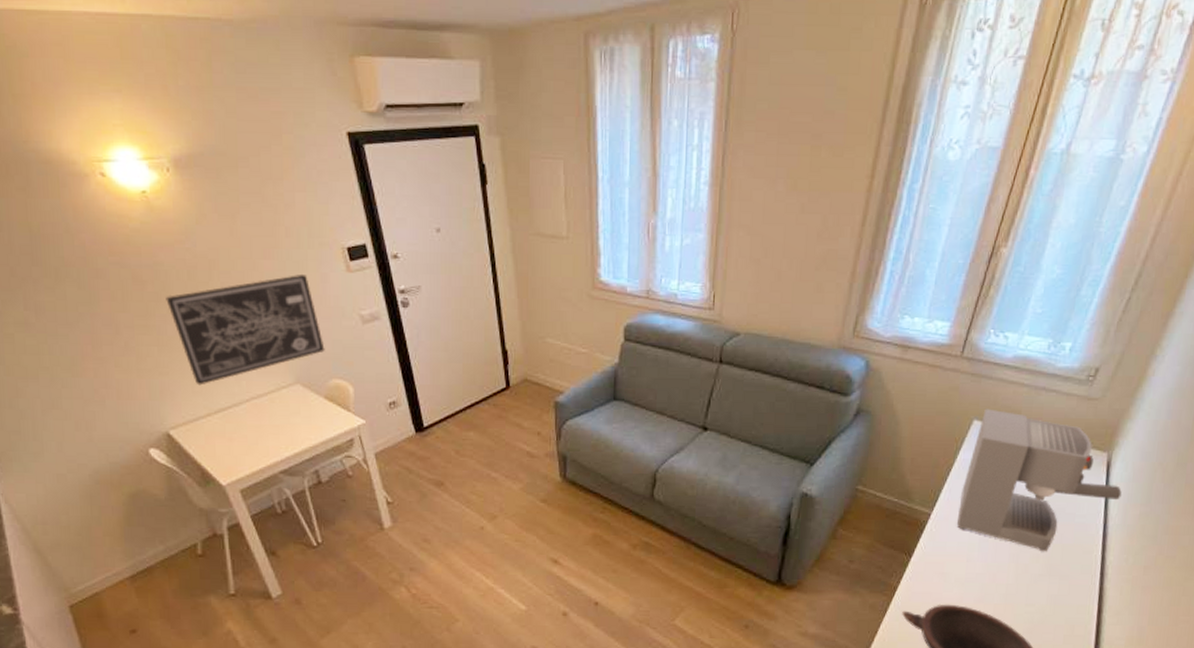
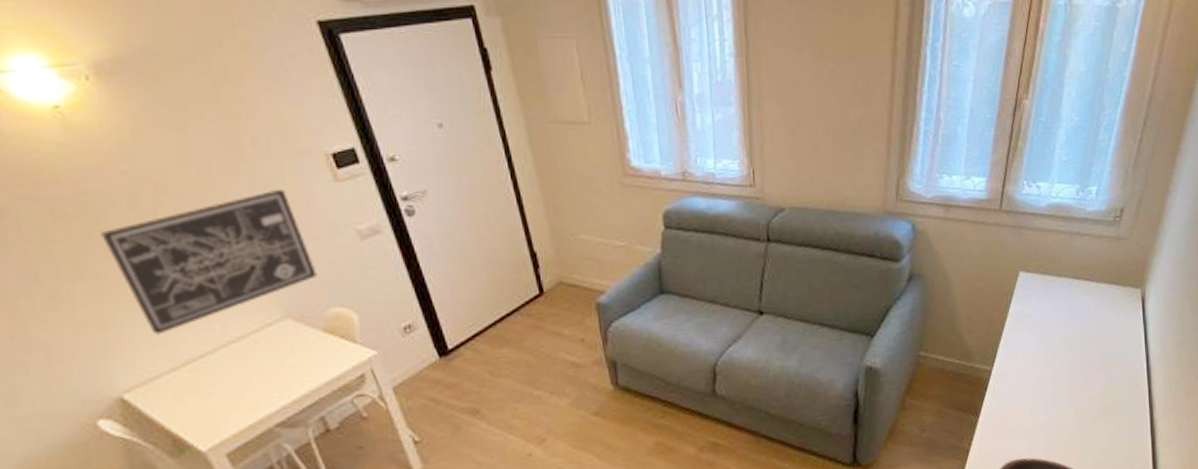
coffee maker: present [957,408,1122,552] -> none [1016,259,1158,393]

